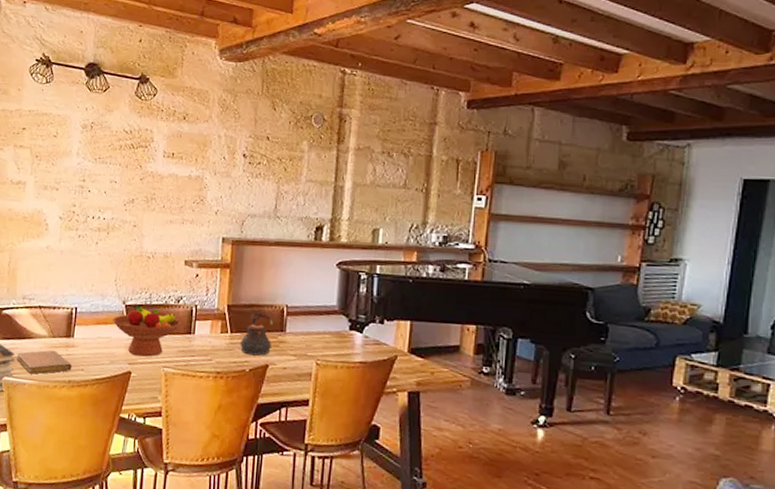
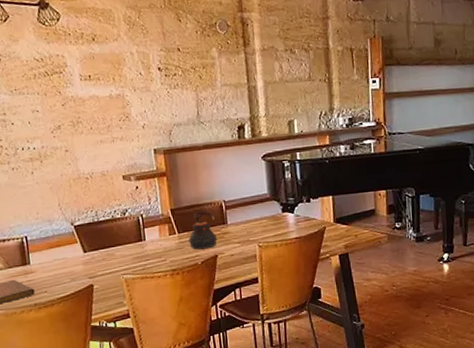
fruit bowl: present [112,304,182,357] -> none [64,223,131,270]

